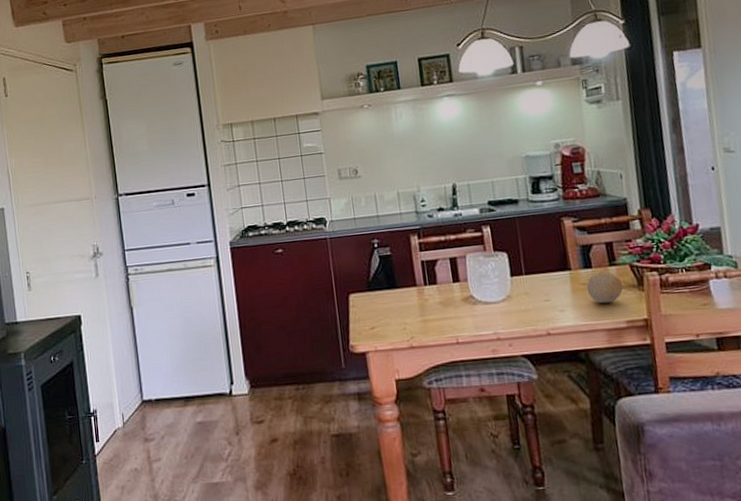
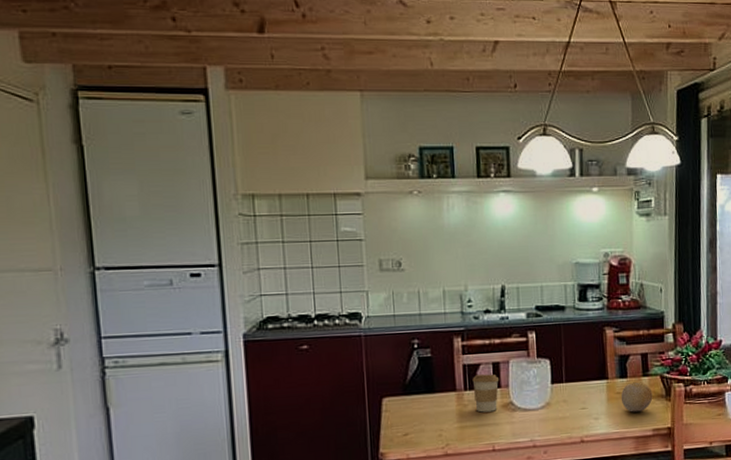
coffee cup: none [431,268,458,306] -> present [472,374,500,413]

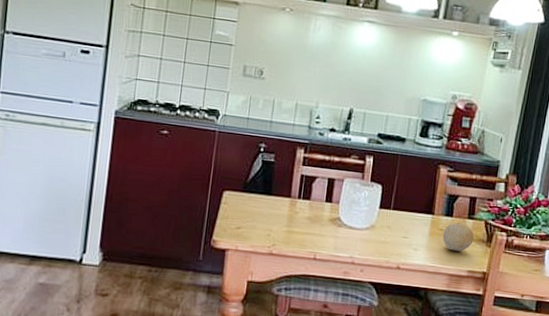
coffee cup: present [472,374,500,413] -> none [305,186,332,223]

